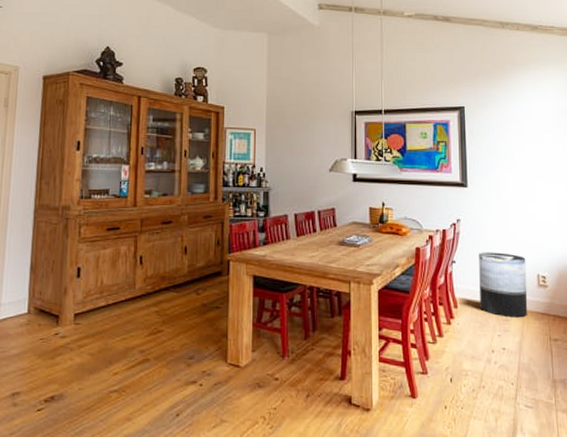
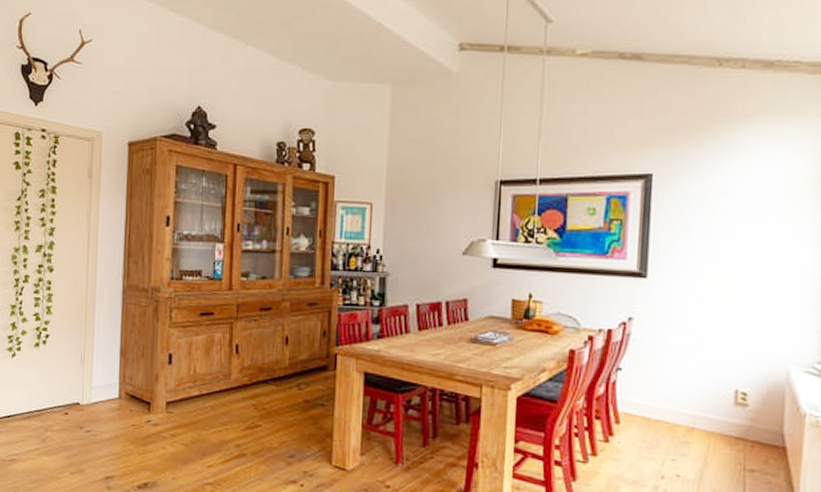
trash can: present [479,252,528,318] -> none [650,359,721,441]

